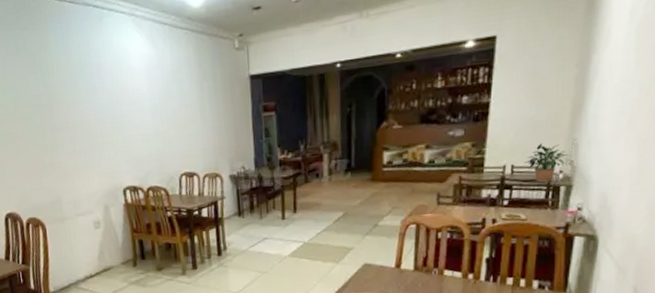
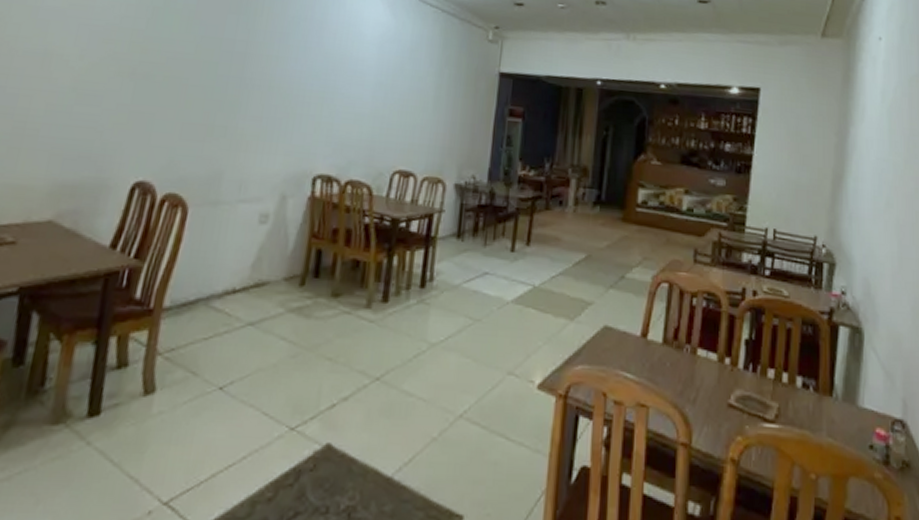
potted plant: present [525,143,571,183] -> none [787,210,833,256]

